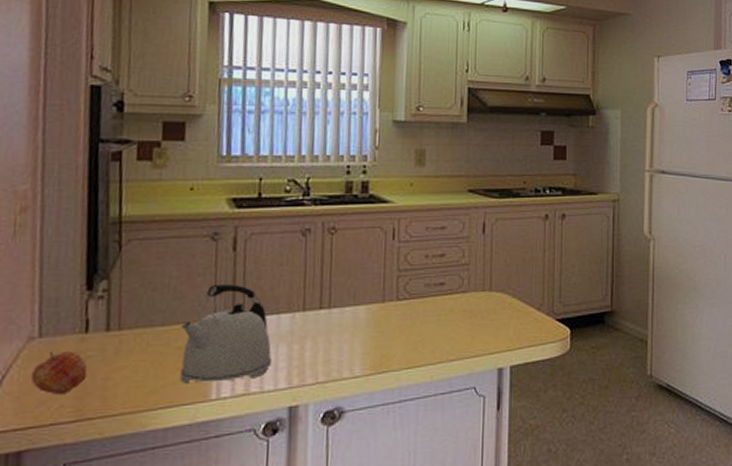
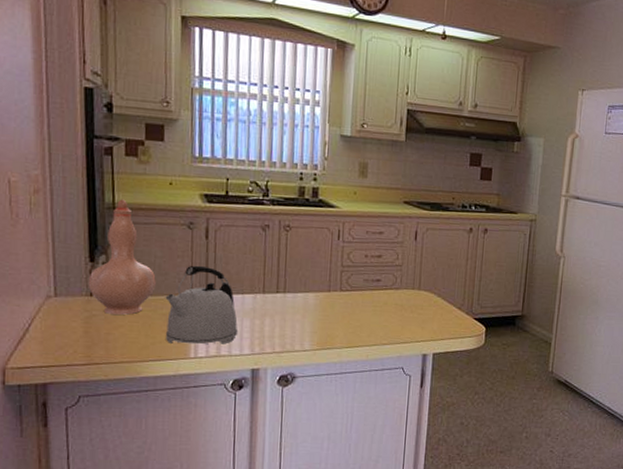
apple: present [32,351,88,394] -> none [51,309,94,342]
vase: none [83,211,170,353] -> present [88,199,156,315]

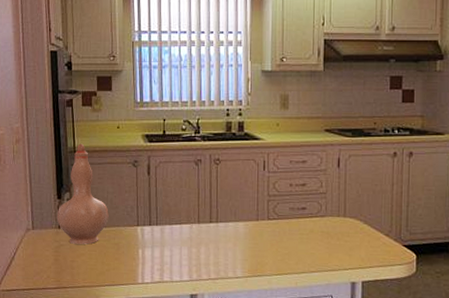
kettle: present [165,265,238,345] -> none [117,199,178,271]

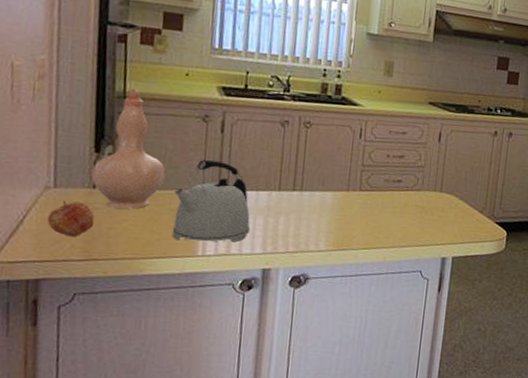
apple: none [30,240,62,269] -> present [48,201,95,236]
kettle: none [117,199,178,271] -> present [172,159,251,243]

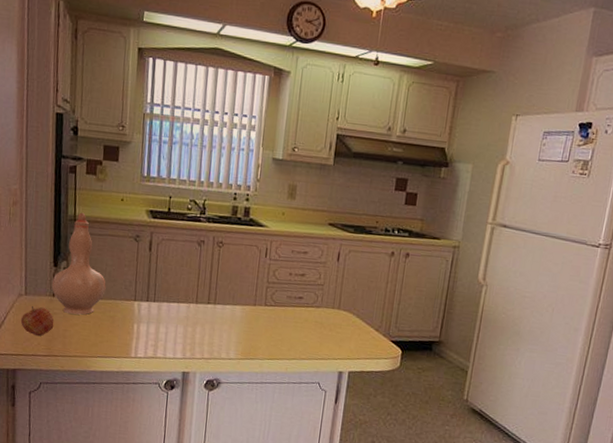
kettle: present [172,159,251,243] -> none [112,274,173,348]

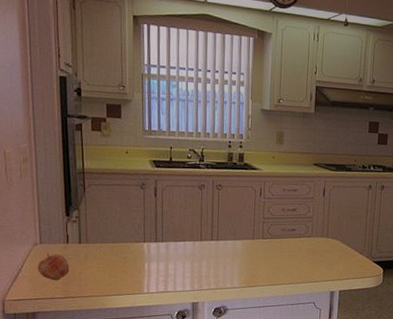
vase: present [51,212,106,315] -> none [65,165,117,258]

